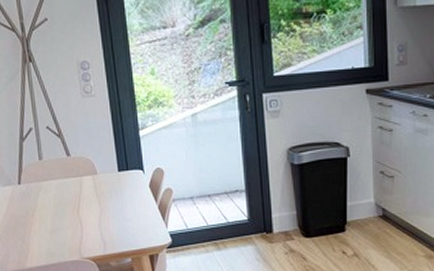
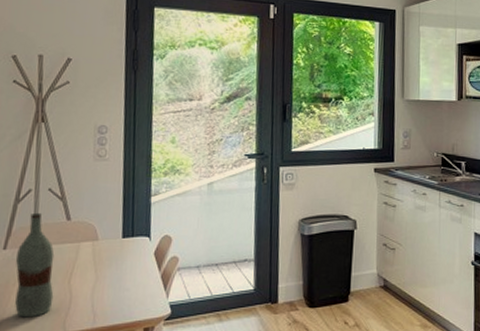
bottle: none [29,149,68,245] -> present [15,212,55,318]

